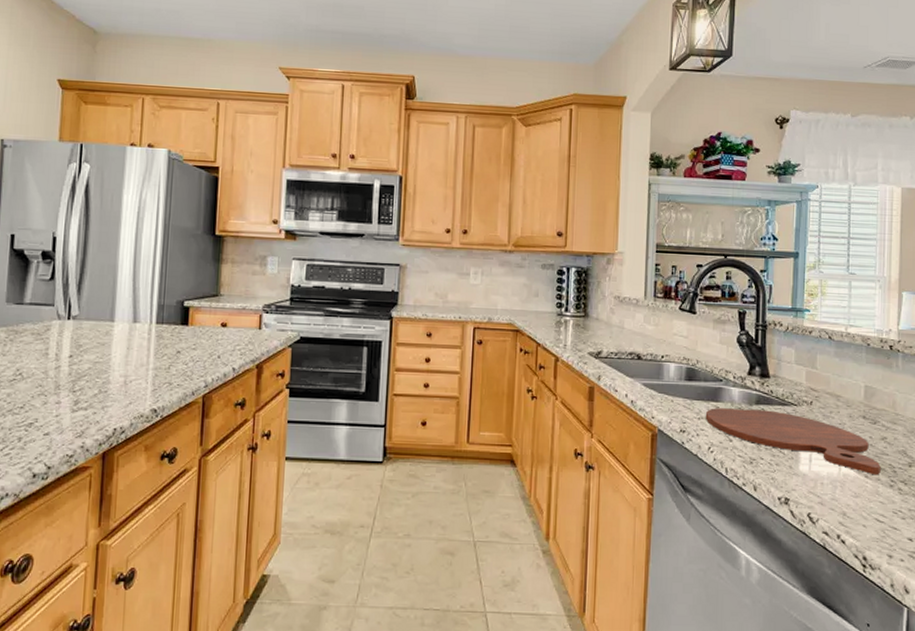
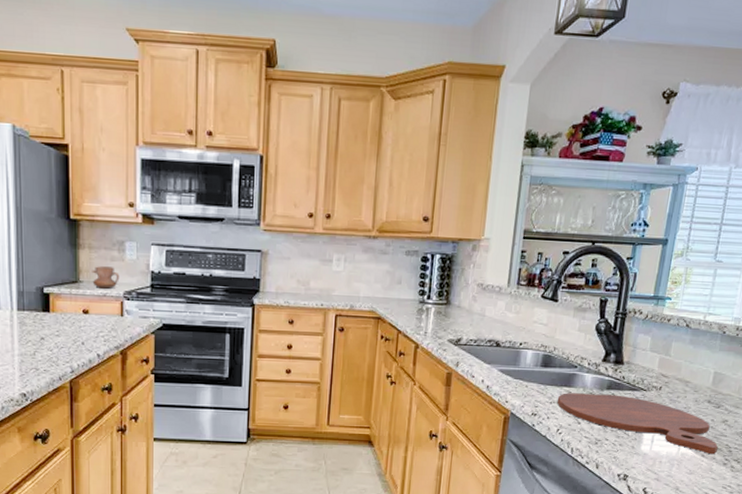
ceramic jug: none [232,280,260,302] -> present [92,266,120,289]

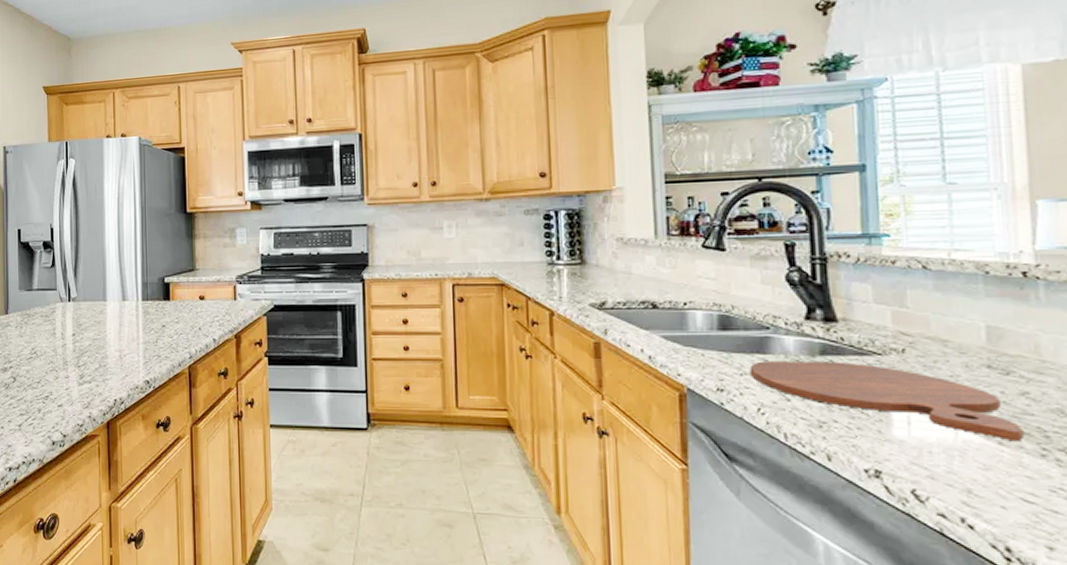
ceramic jug: present [92,266,120,289] -> none [207,253,232,274]

